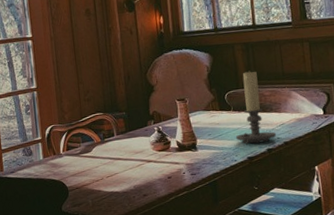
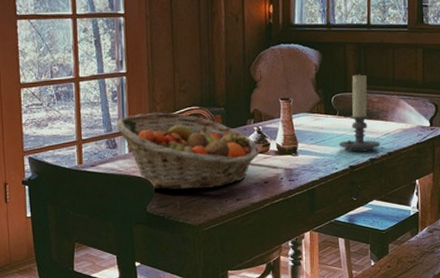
fruit basket: none [30,120,161,190] -> present [116,112,259,190]

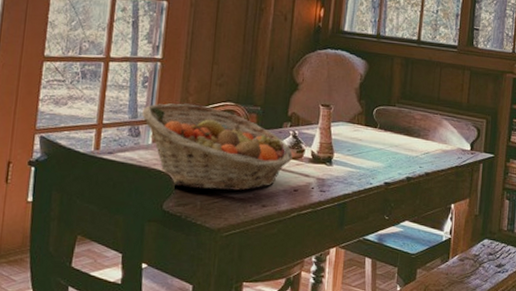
candle holder: present [338,73,380,152] -> none [376,88,418,169]

